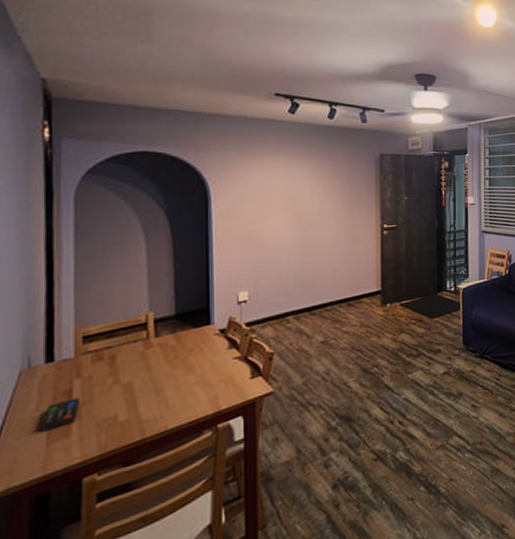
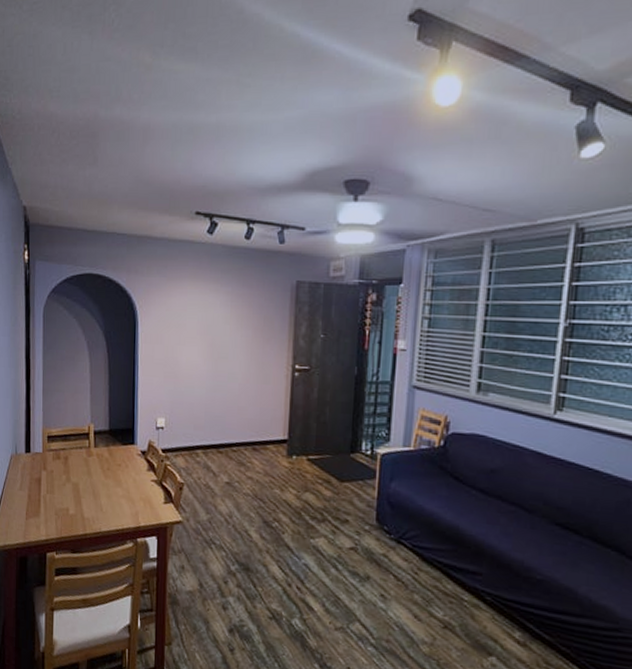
remote control: present [40,397,80,432] -> none [23,486,45,508]

